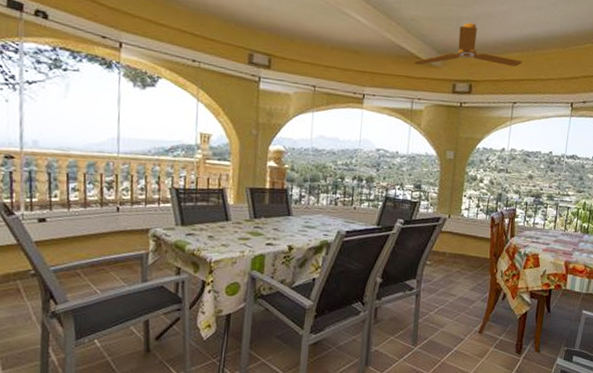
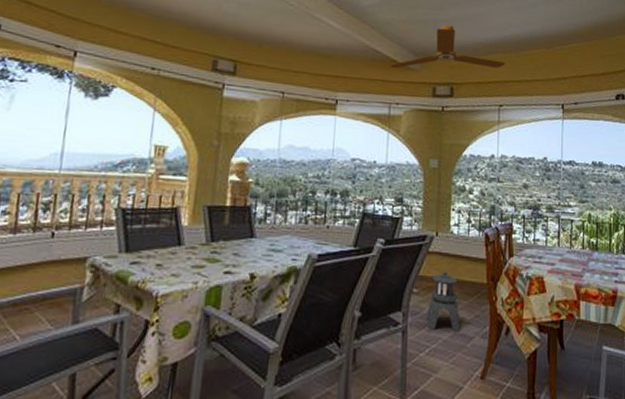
lantern: none [436,247,465,298] -> present [426,270,461,333]

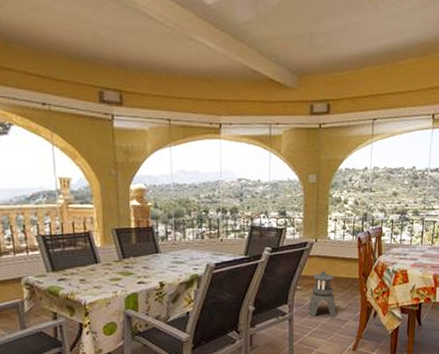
ceiling fan: present [389,24,506,69] -> none [268,38,380,89]

